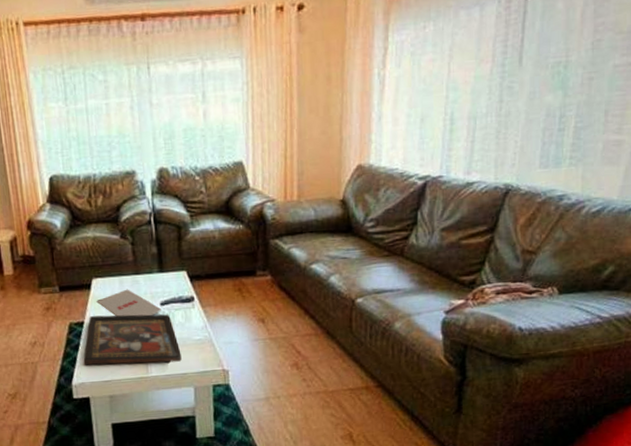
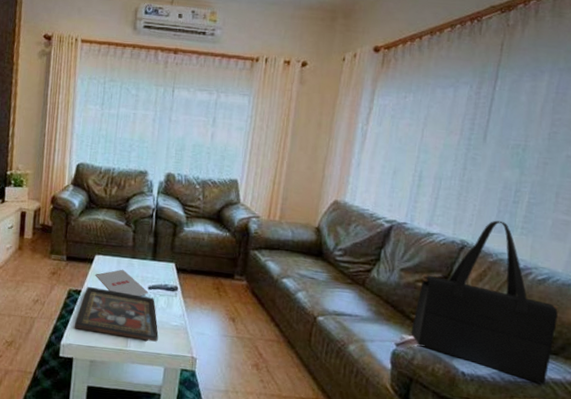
tote bag: none [460,154,617,325] -> present [411,220,559,386]

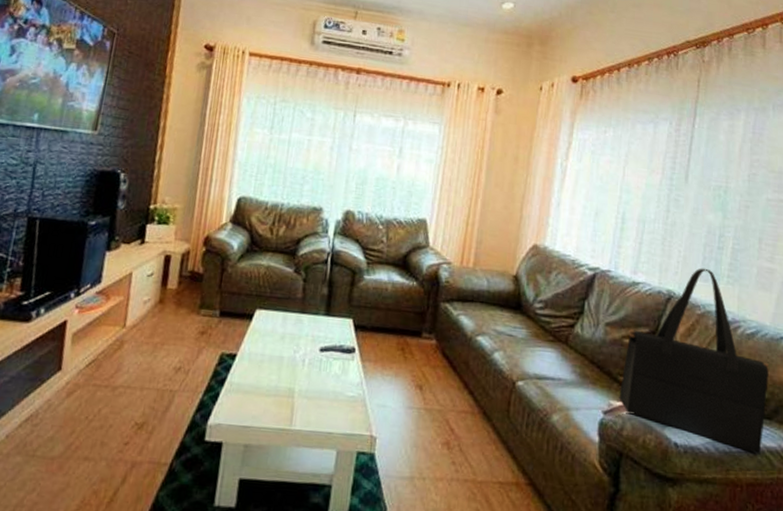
decorative tray: present [74,287,159,342] -> none [225,350,331,418]
magazine: present [95,269,149,296] -> none [254,327,321,361]

